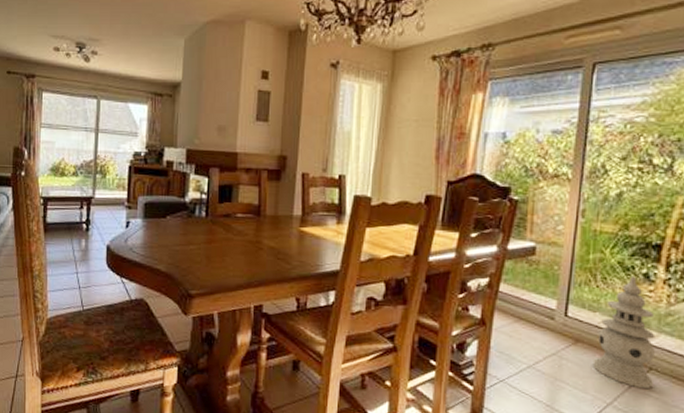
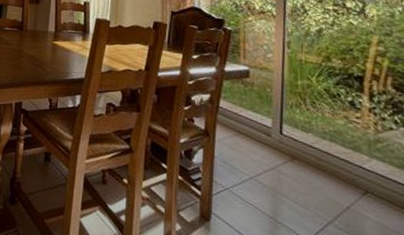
lantern: present [592,276,656,390] -> none [310,102,372,212]

